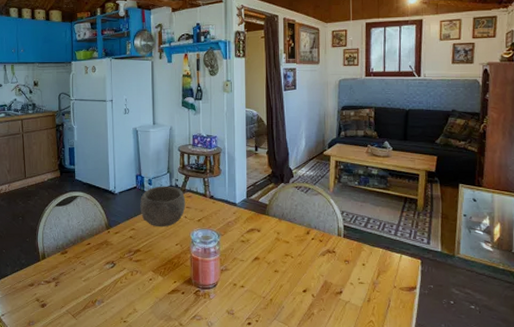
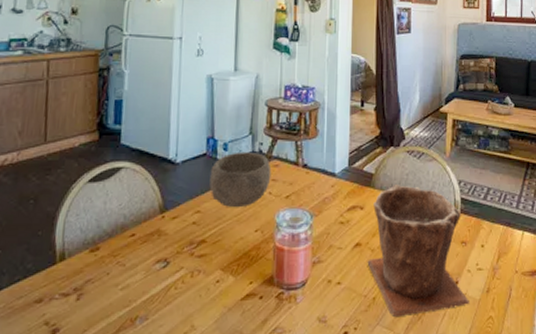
plant pot: none [264,212,352,315] -> present [367,183,469,316]

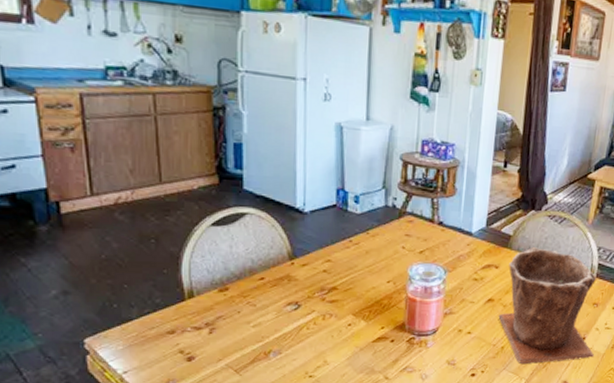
bowl: present [209,151,272,208] -> none [340,205,405,260]

